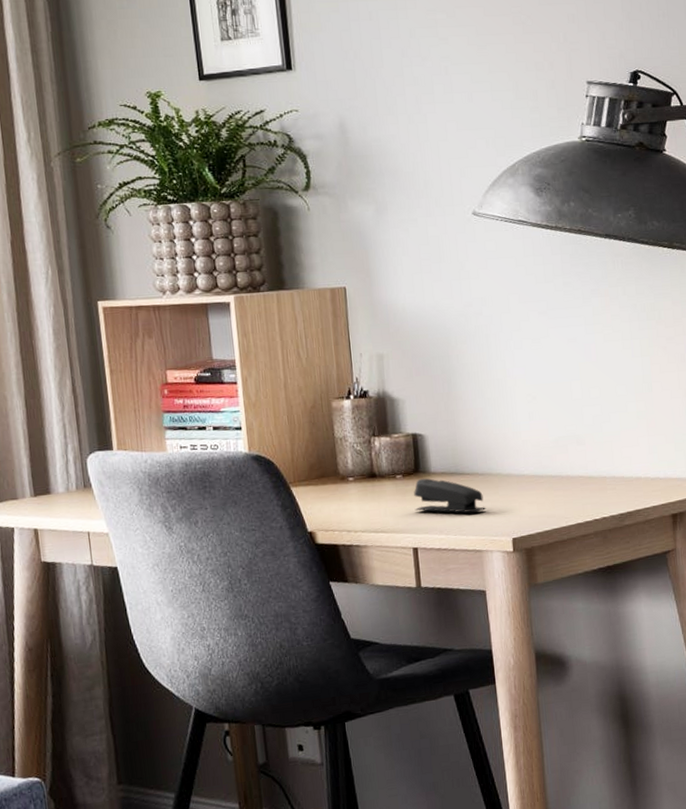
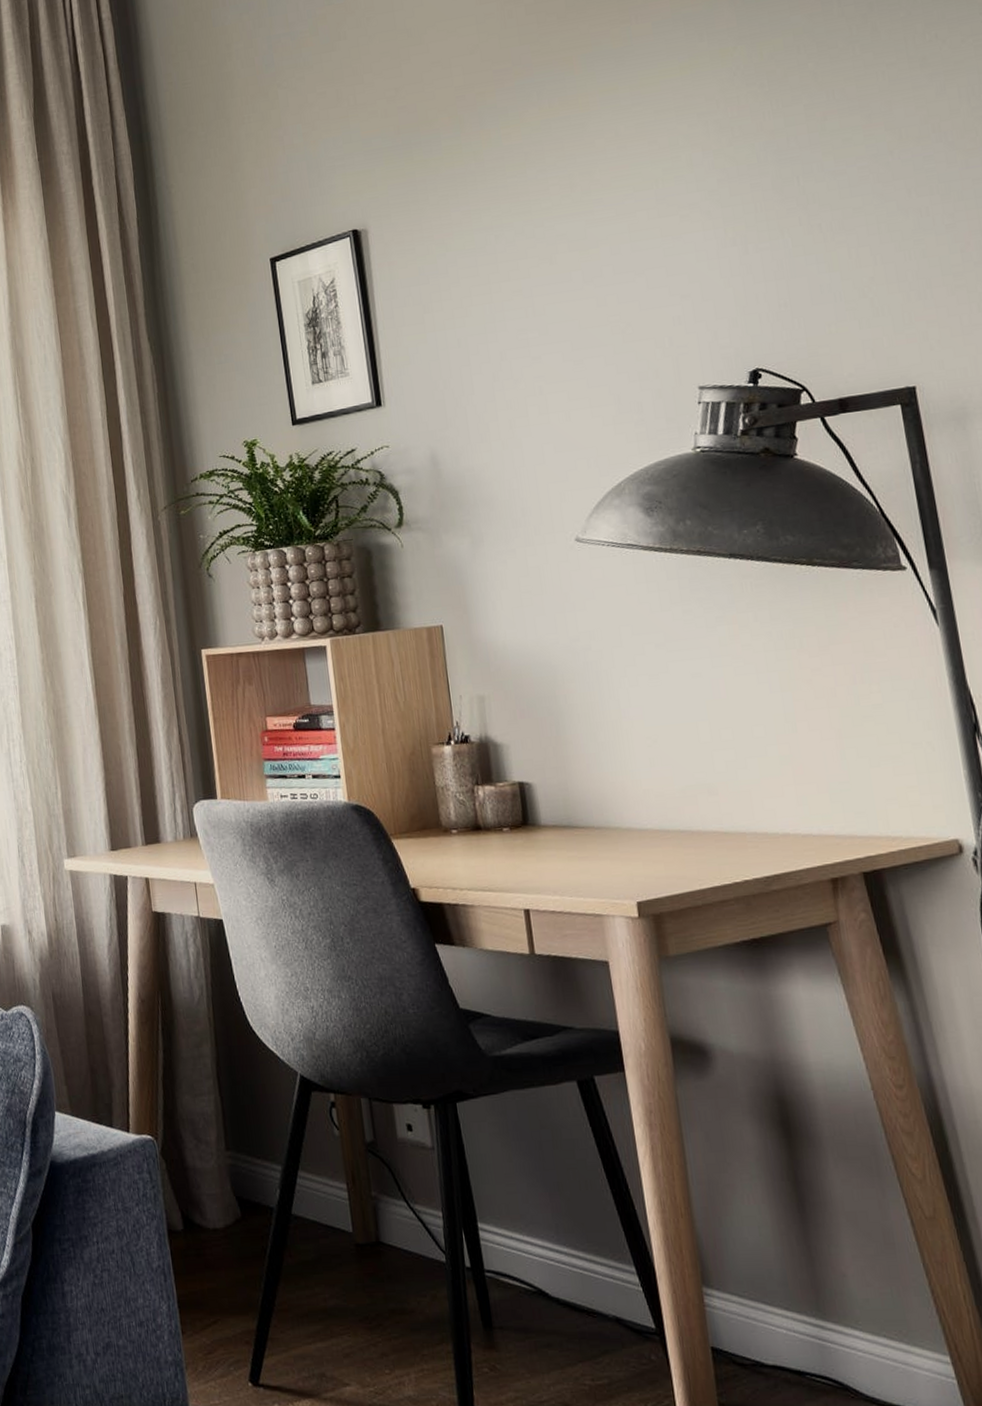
stapler: present [414,478,487,513] -> none [523,831,605,872]

